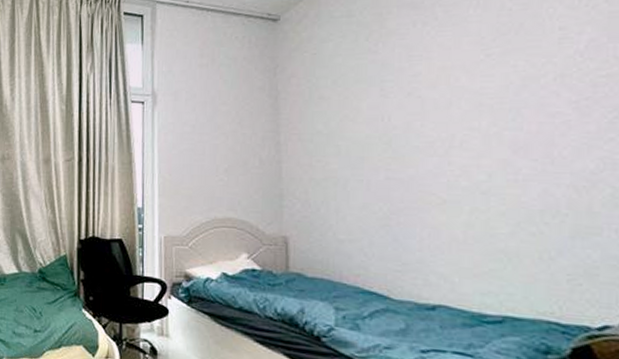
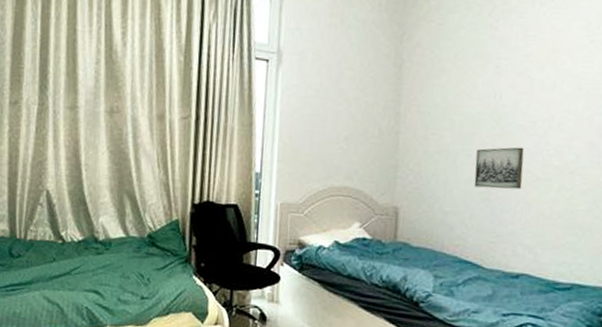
wall art: none [368,169,426,214] -> present [474,147,525,190]

